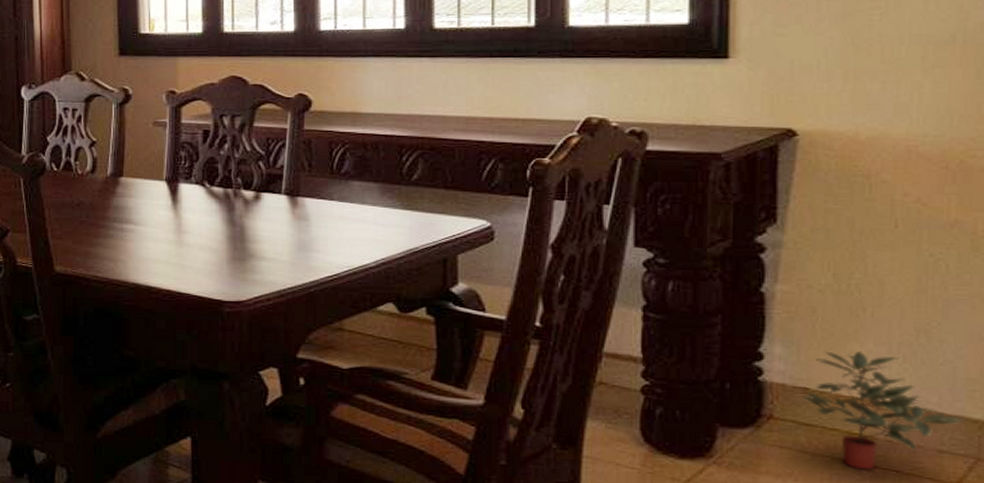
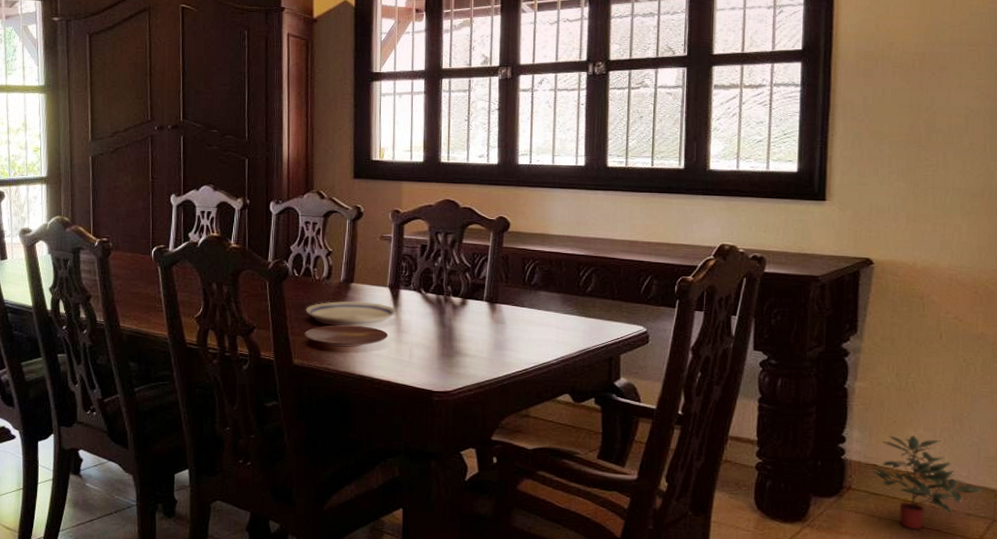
plate: none [66,226,167,251] -> present [304,325,388,347]
plate: none [67,197,175,228] -> present [305,300,396,327]

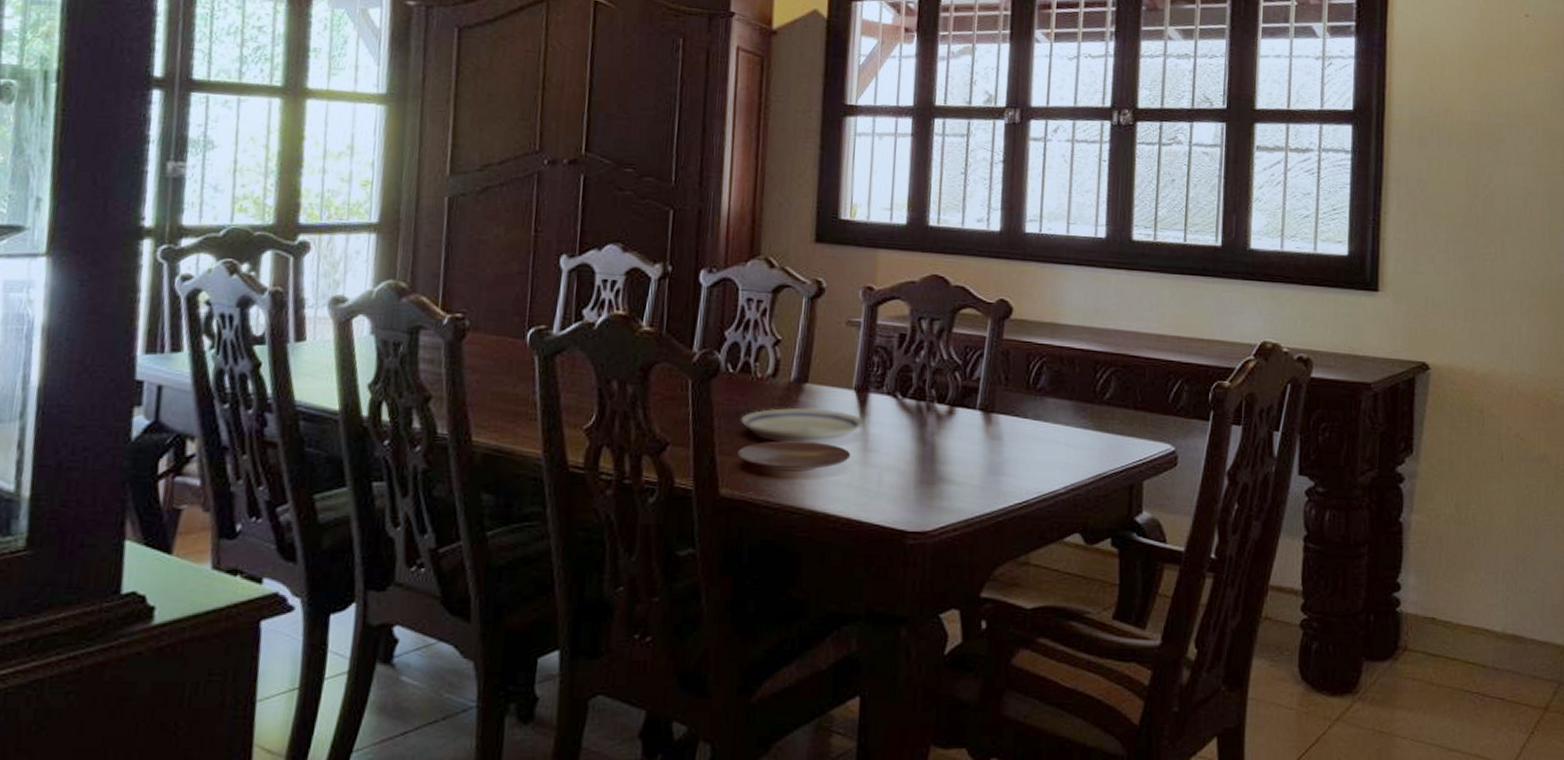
potted plant: present [872,435,988,530] -> none [1430,579,1553,699]

